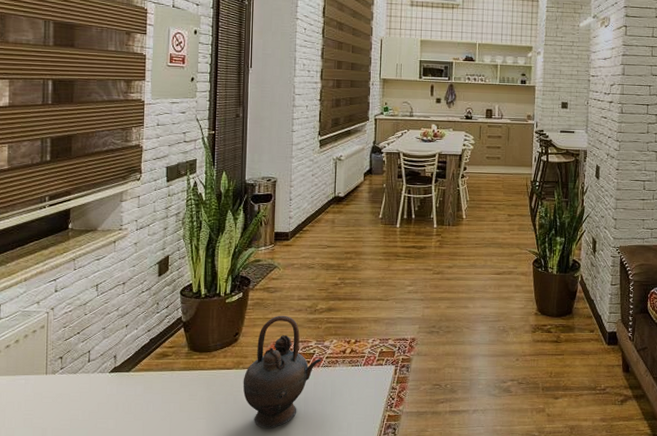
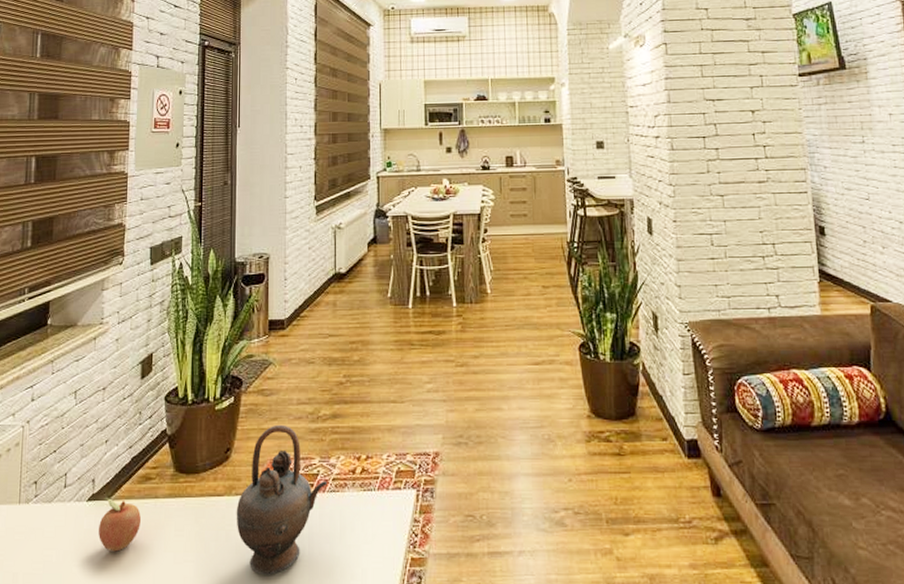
fruit: none [121,370,159,412] -> present [99,498,141,552]

